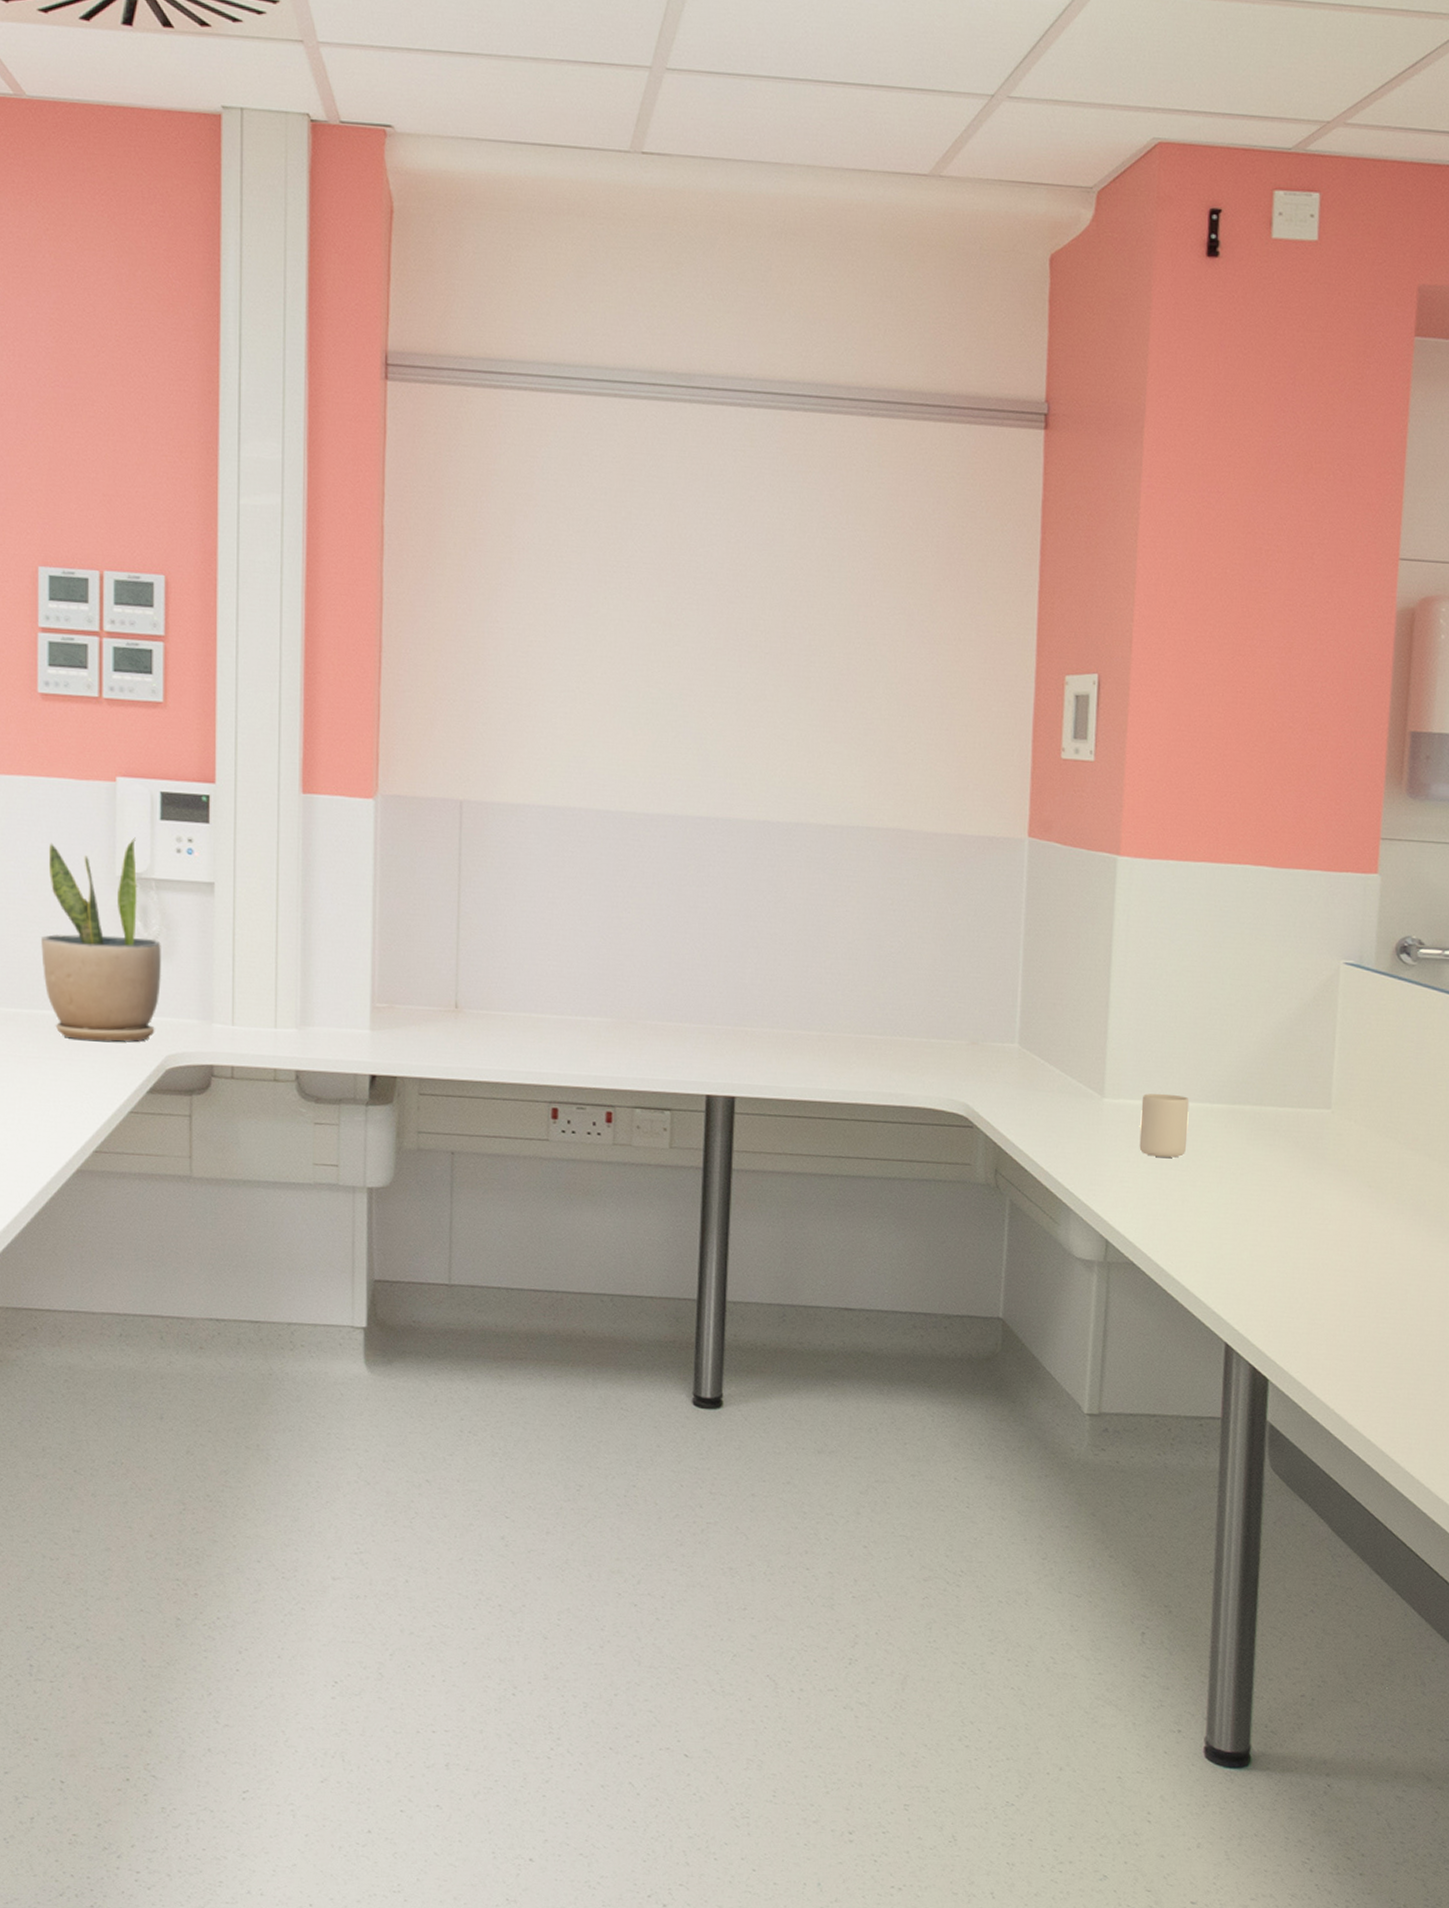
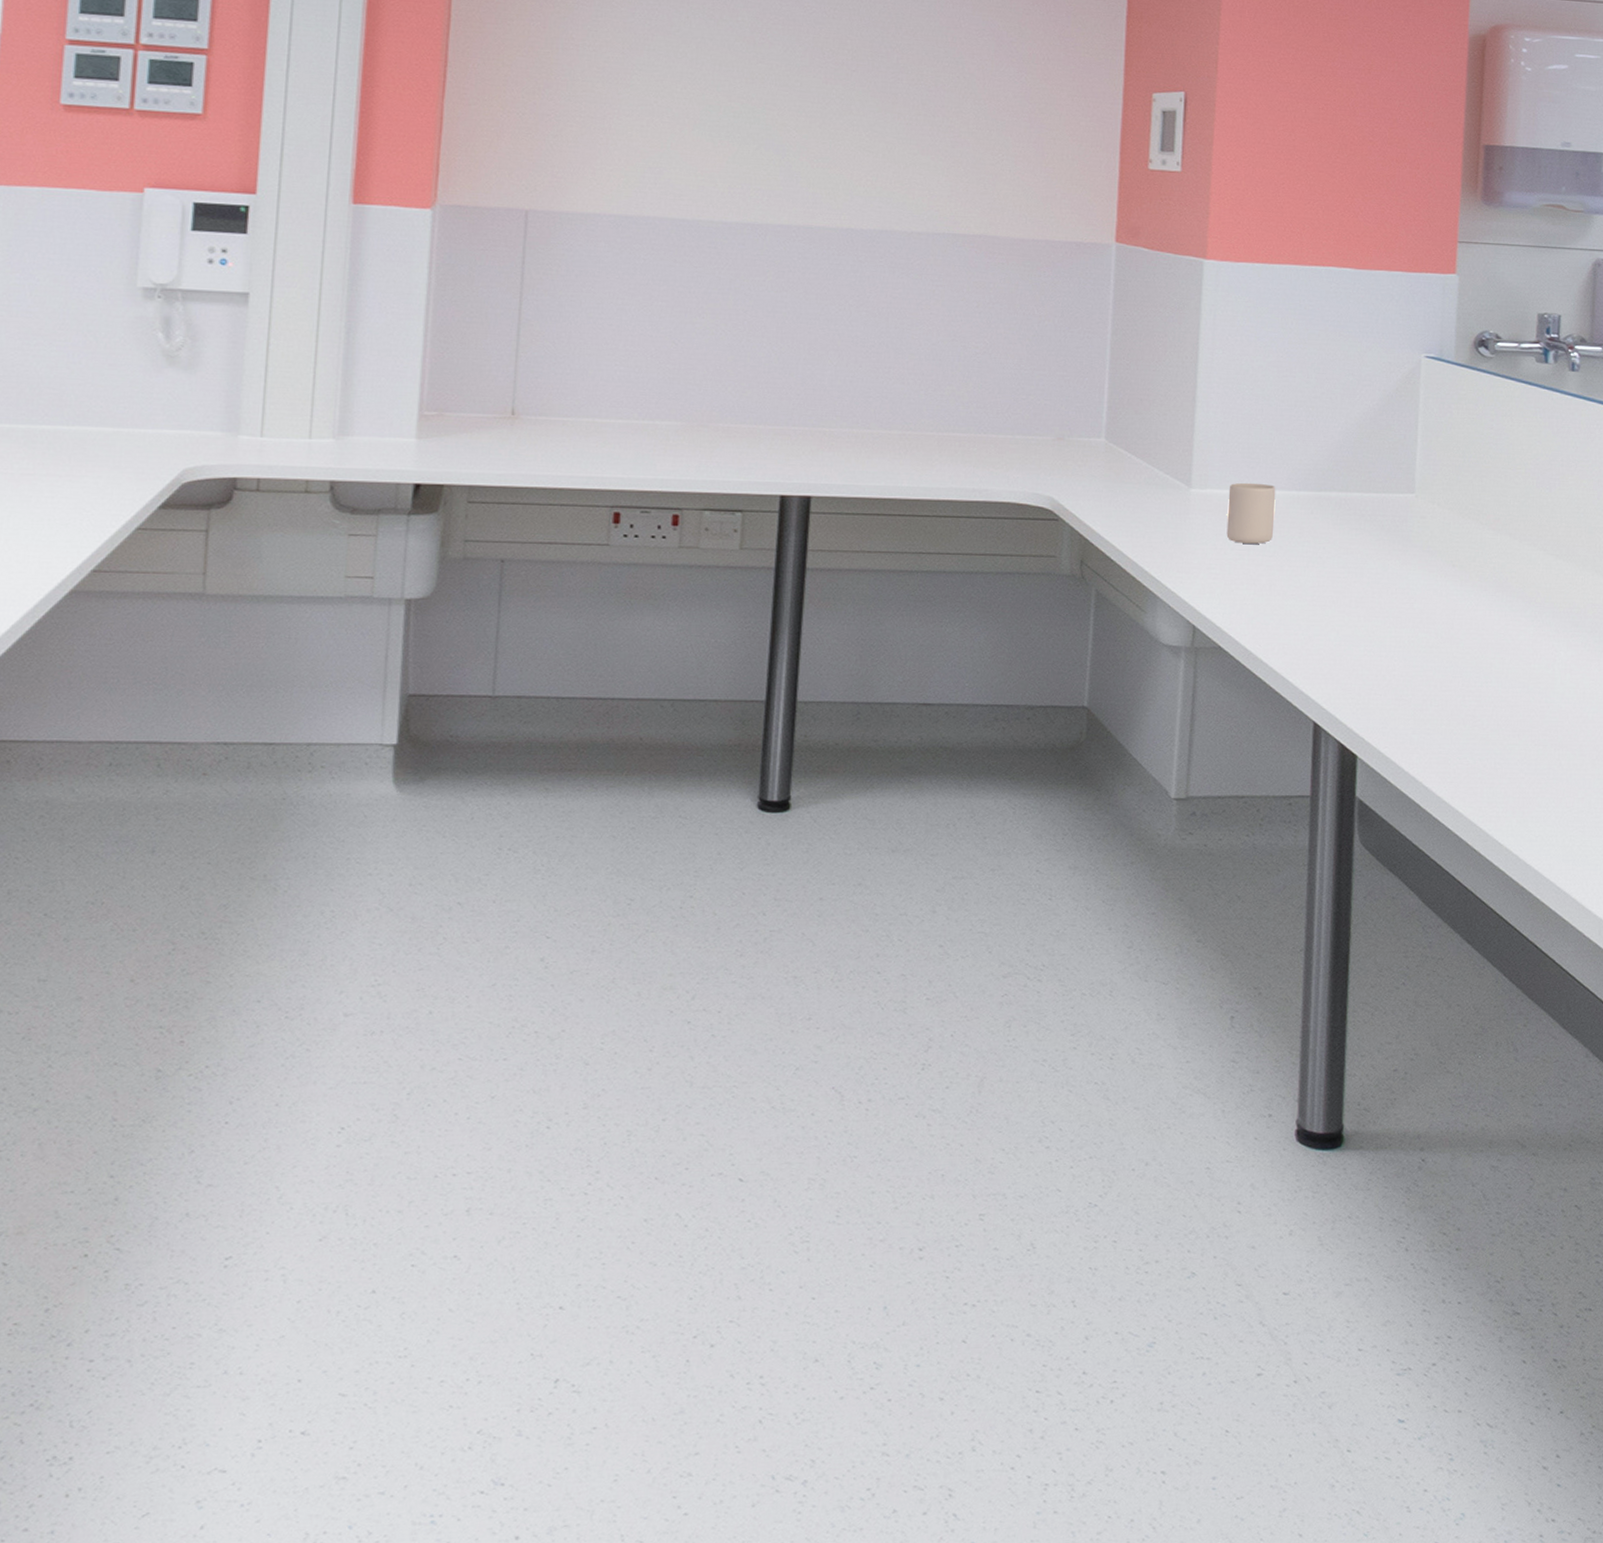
potted plant: present [41,837,161,1041] -> none [45,248,184,456]

